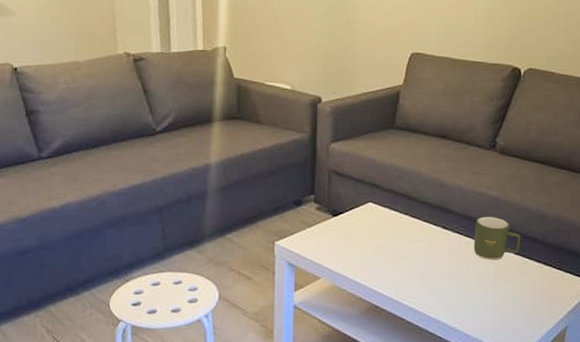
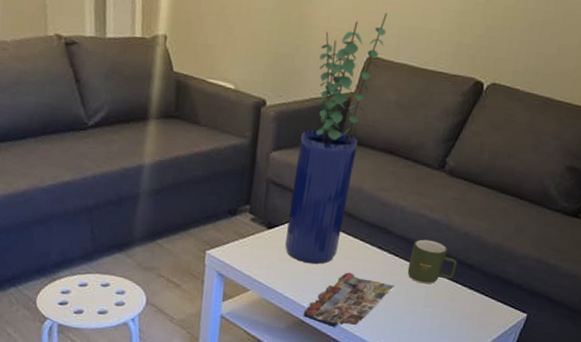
vase: none [351,14,425,247] -> present [285,12,388,264]
magazine: none [376,253,462,310] -> present [303,272,394,327]

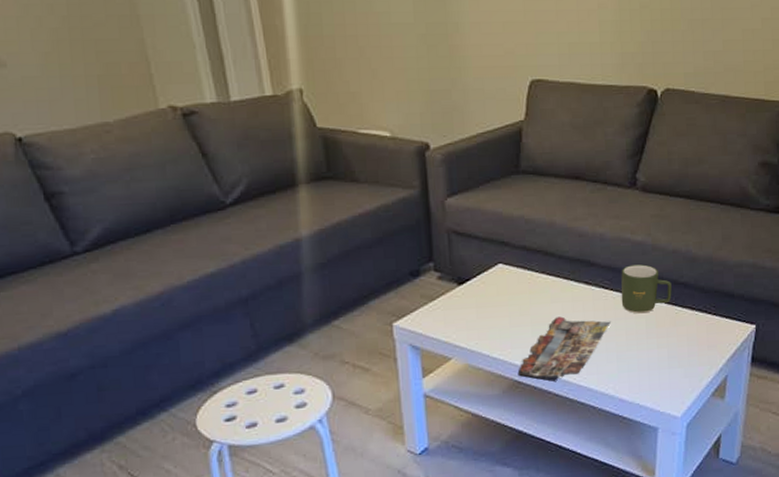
vase: present [285,12,388,264] -> none [476,32,545,315]

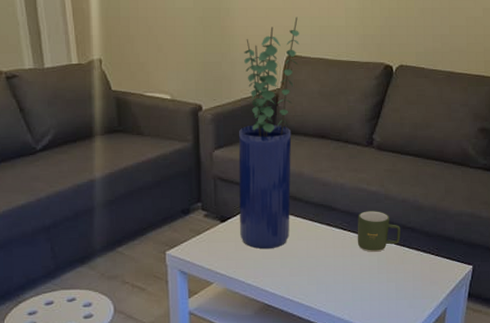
vase: none [476,32,545,315] -> present [238,17,299,249]
magazine: present [517,316,611,381] -> none [268,252,348,306]

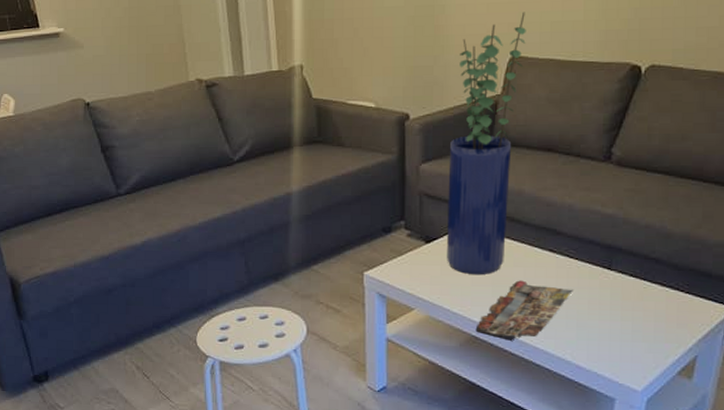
magazine: none [268,252,348,306] -> present [475,280,573,341]
mug: present [357,211,401,252] -> none [586,237,641,285]

